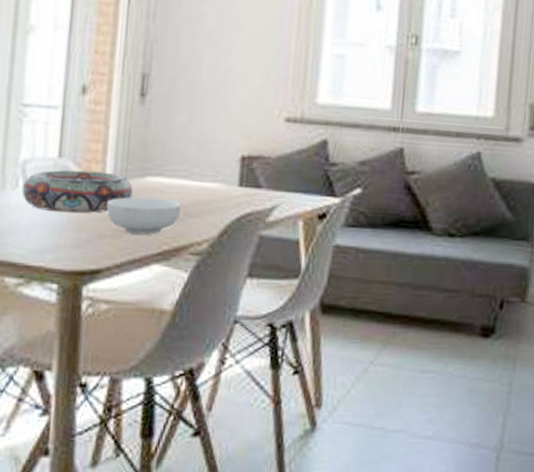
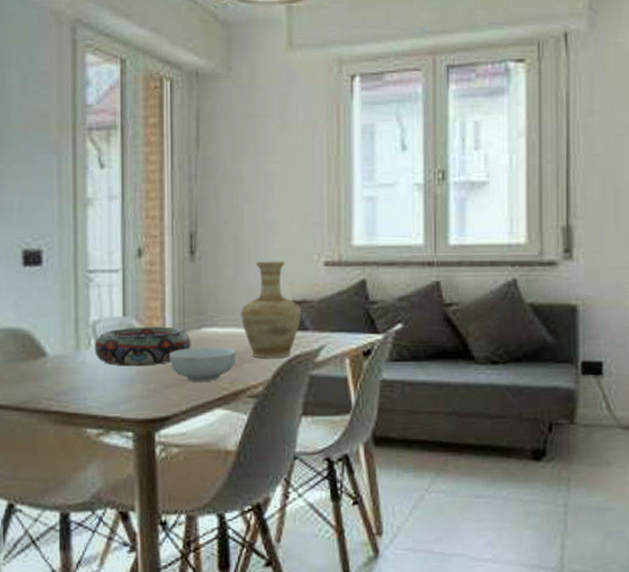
vase: none [190,110,257,215] -> present [241,261,302,359]

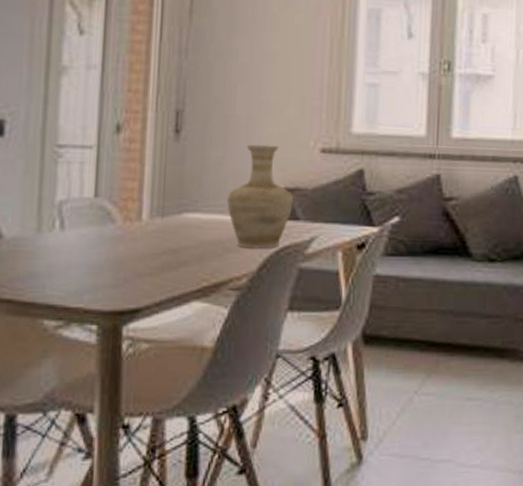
decorative bowl: present [94,326,191,367] -> none [58,209,170,253]
cereal bowl: present [169,347,236,382] -> none [144,234,220,272]

